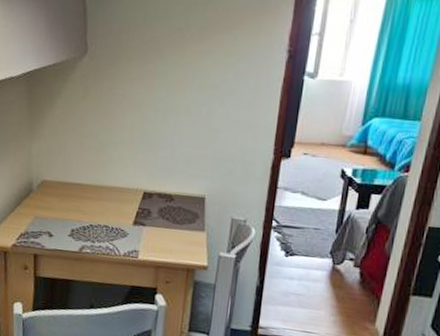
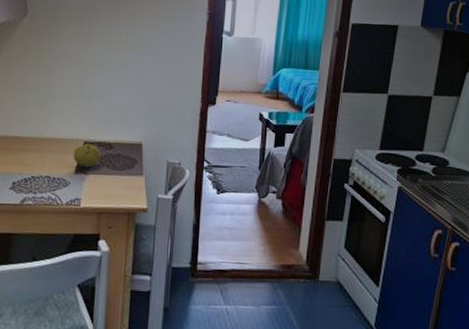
fruit: none [132,194,161,220] -> present [73,143,101,168]

